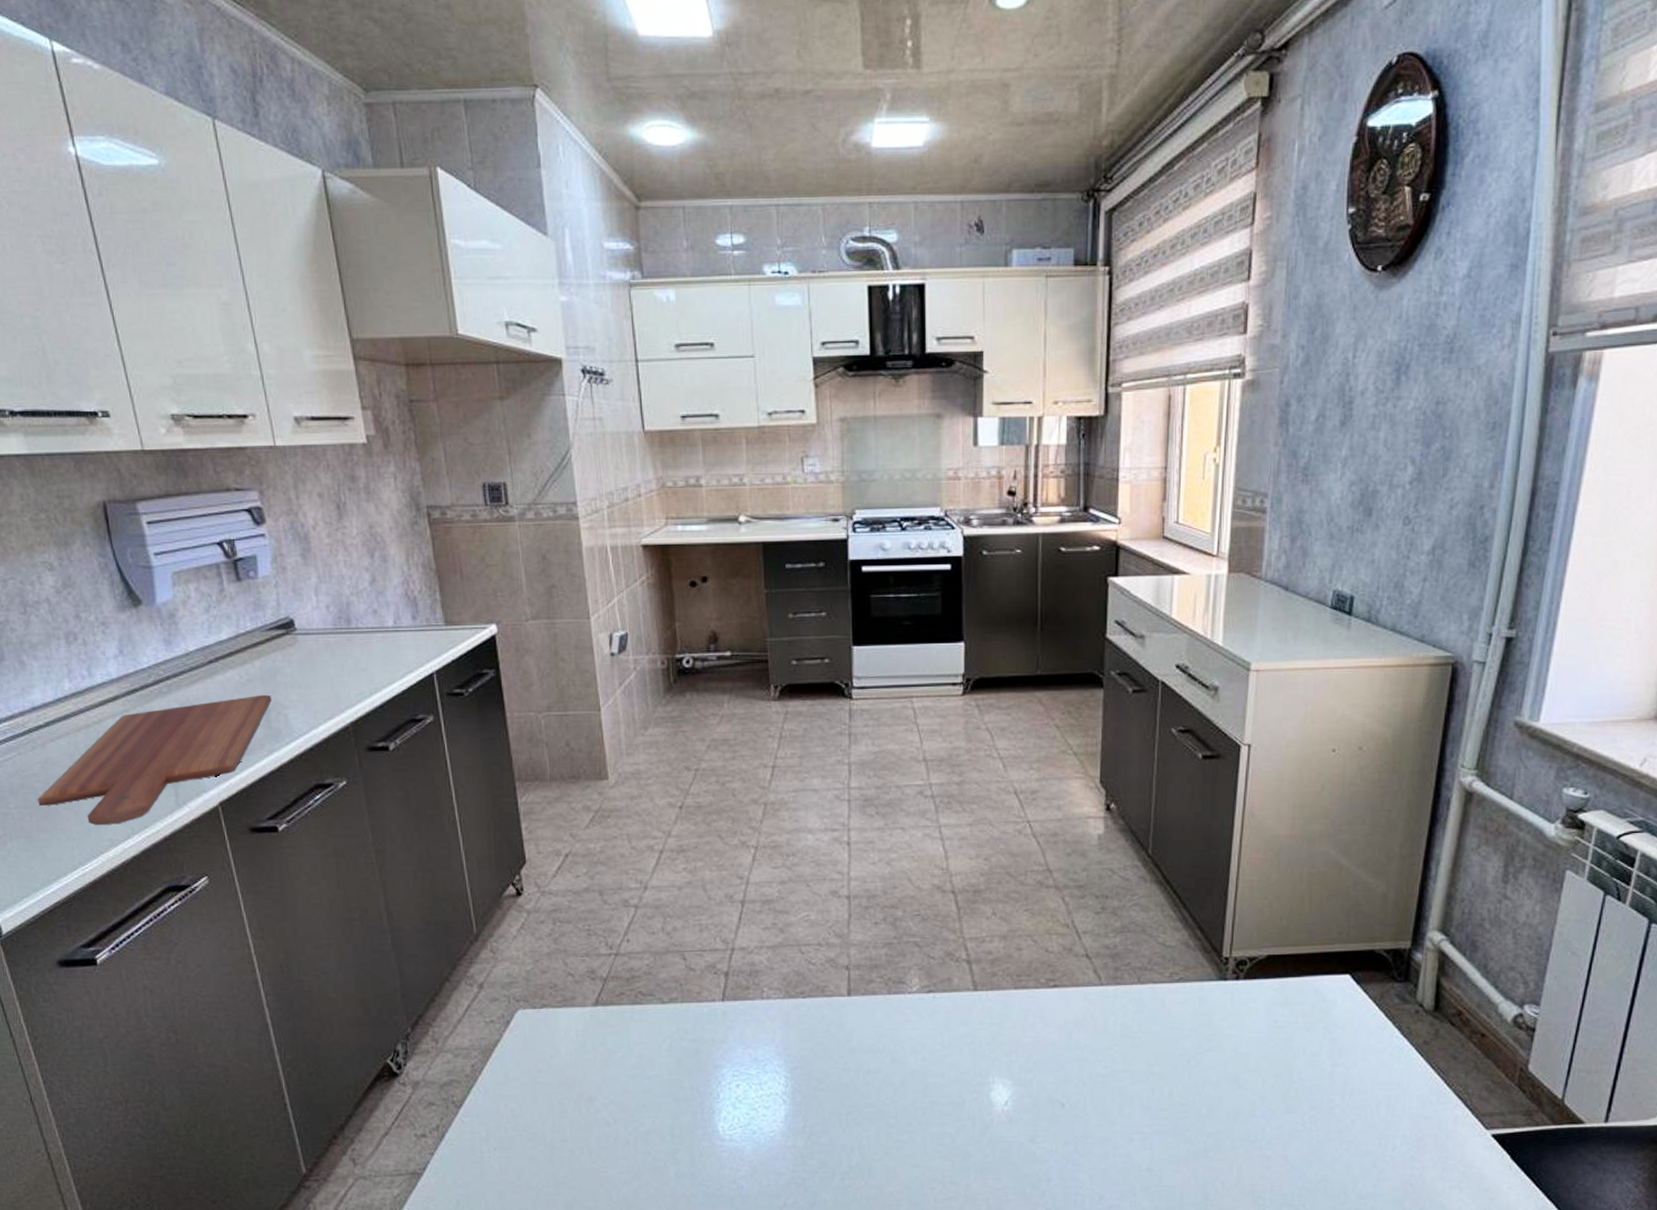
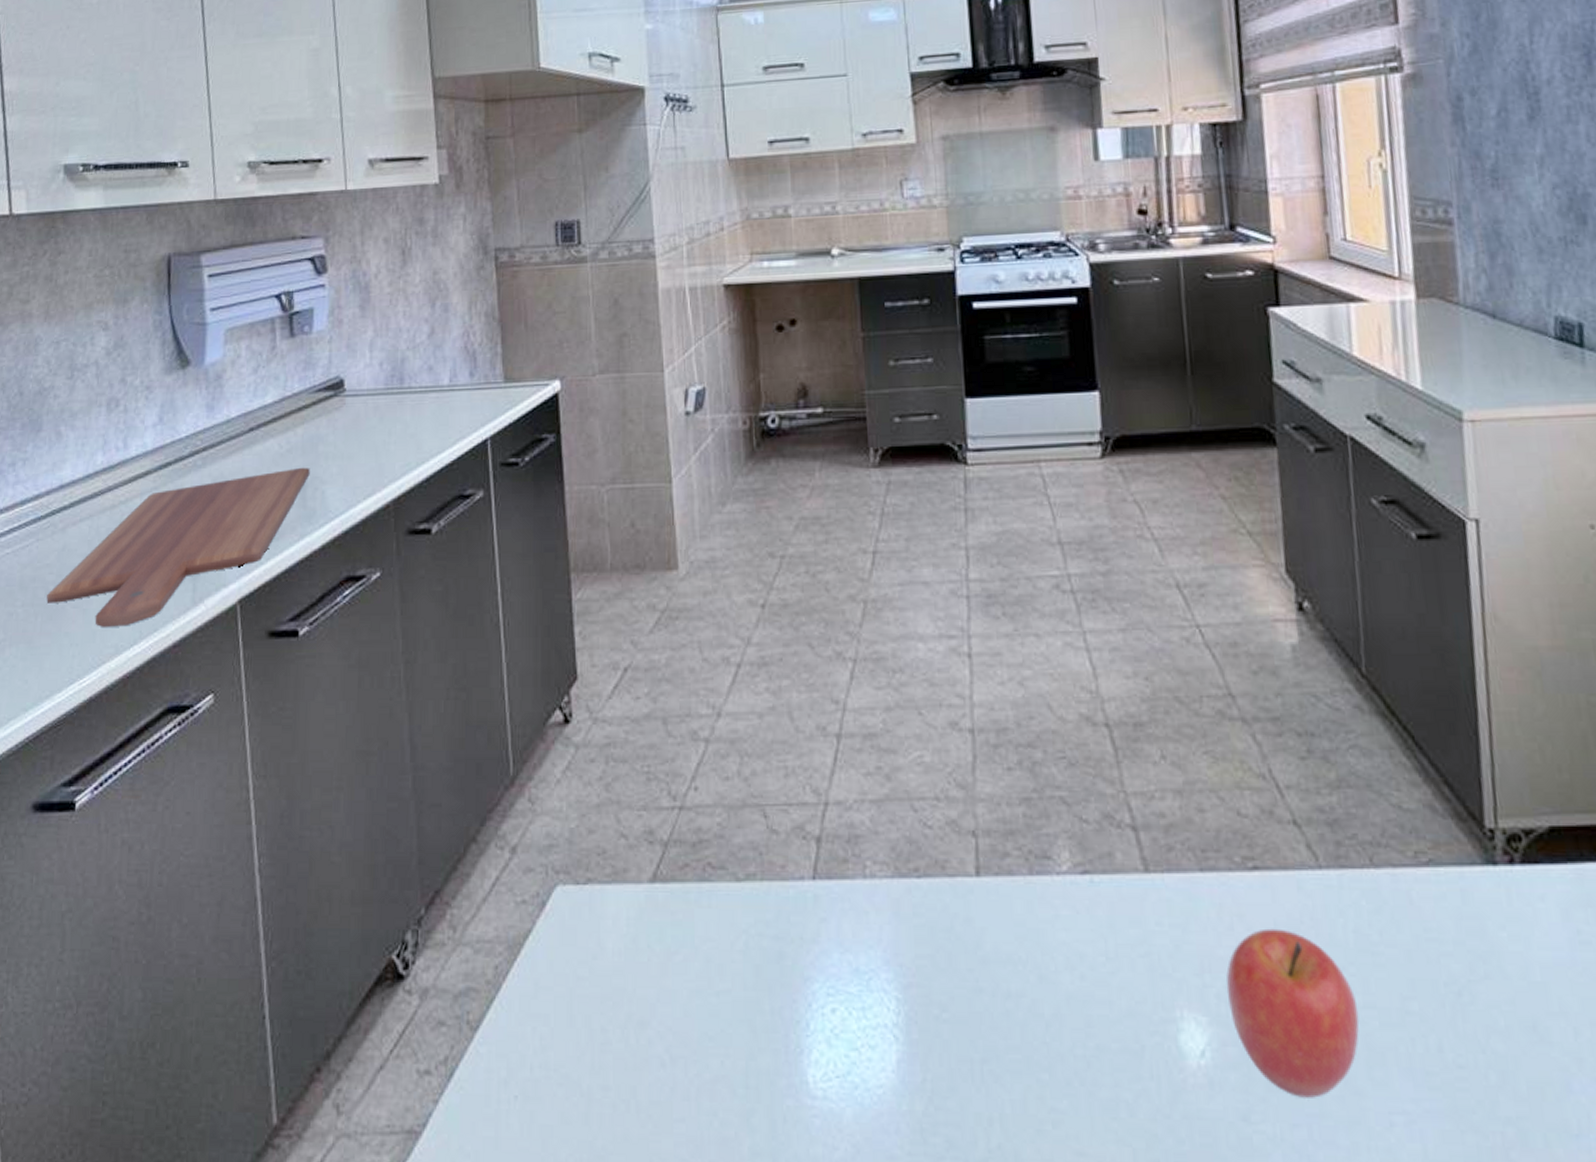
fruit: none [1027,1024,1118,1127] -> present [1226,928,1360,1098]

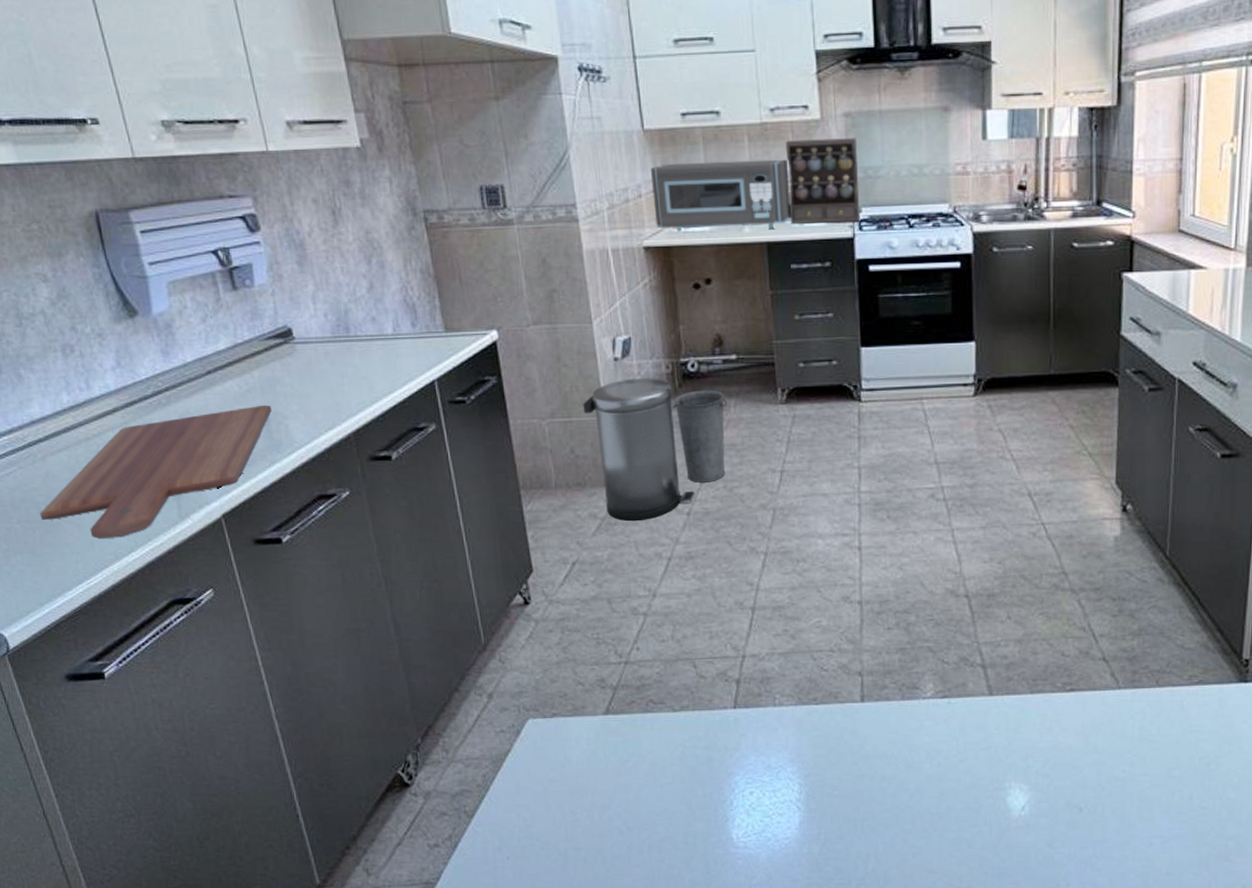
pedal bin: none [648,435,772,614] -> present [583,378,695,521]
microwave: none [734,186,885,267] -> present [650,159,791,232]
bucket: none [749,450,811,566] -> present [672,390,727,483]
spice rack: none [878,162,962,258] -> present [785,138,861,225]
fruit: present [1226,928,1360,1098] -> none [1043,728,1136,831]

